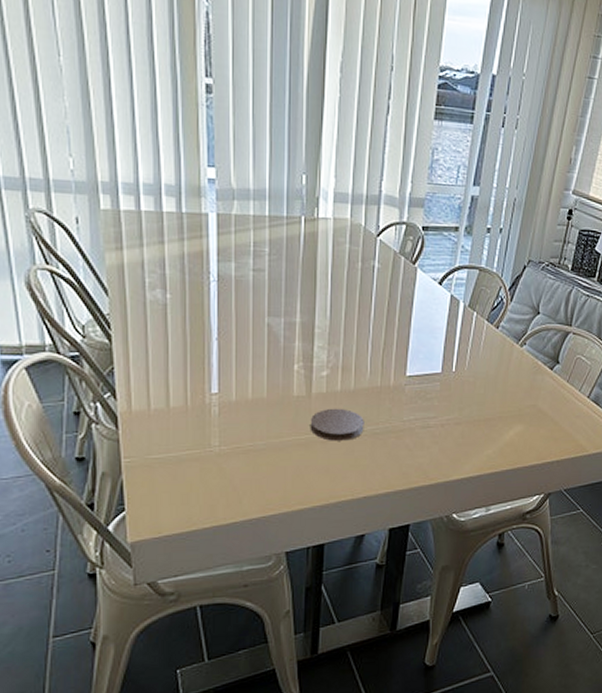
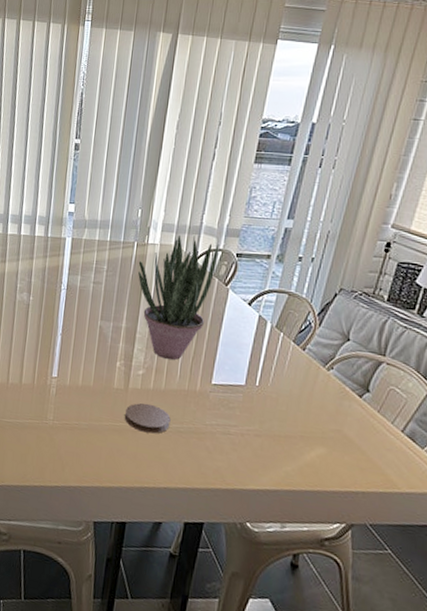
potted plant: none [309,205,403,355] -> present [138,234,220,360]

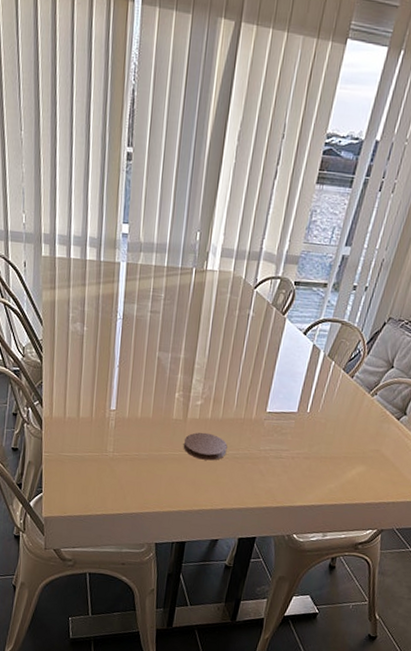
potted plant: present [138,234,220,360] -> none [196,260,279,390]

